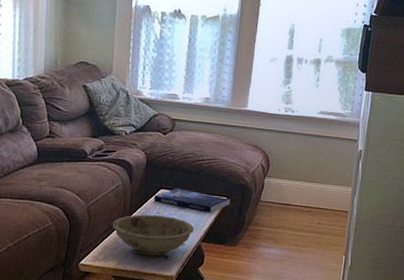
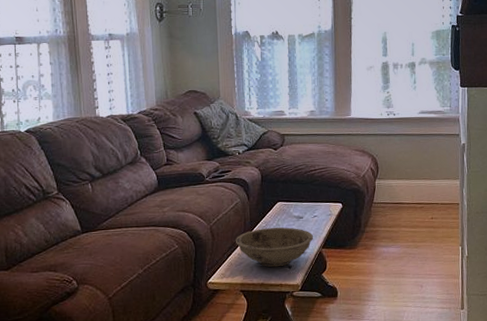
book: present [153,189,231,213] -> none [272,200,346,220]

